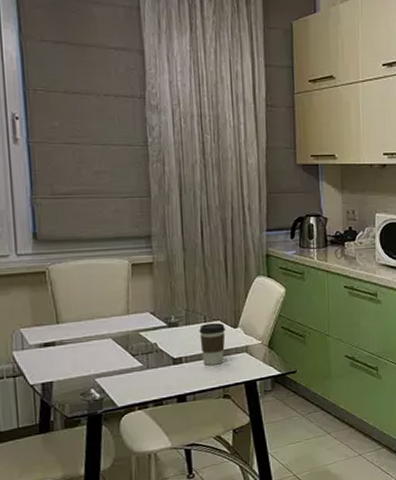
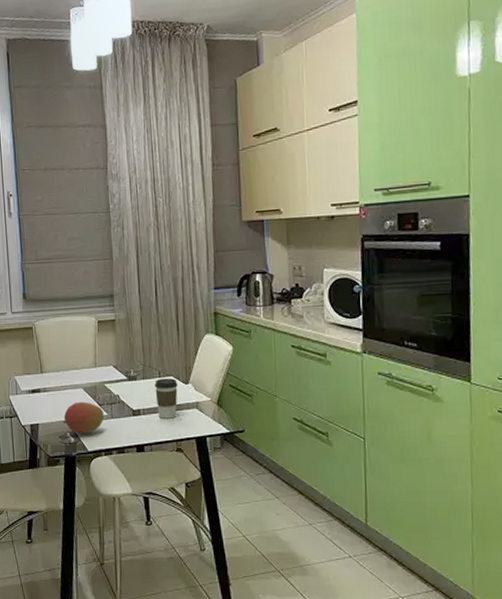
fruit: none [85,353,139,389] -> present [63,401,105,434]

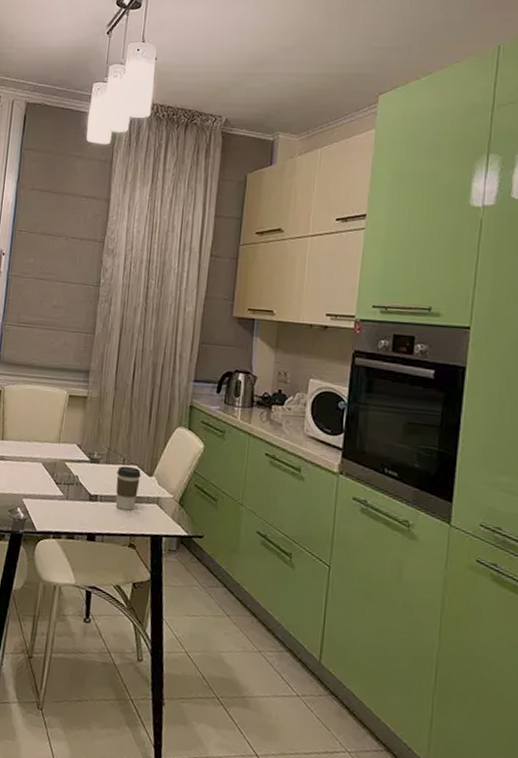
fruit: present [63,401,105,434] -> none [15,476,60,512]

